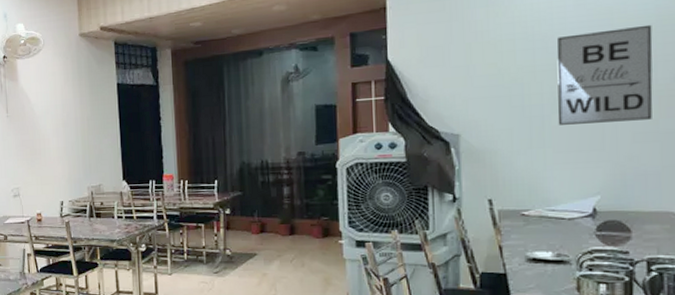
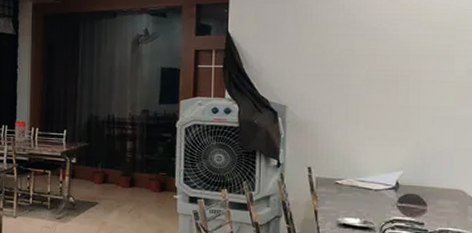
wall art: present [556,24,653,125] -> none [370,23,452,107]

